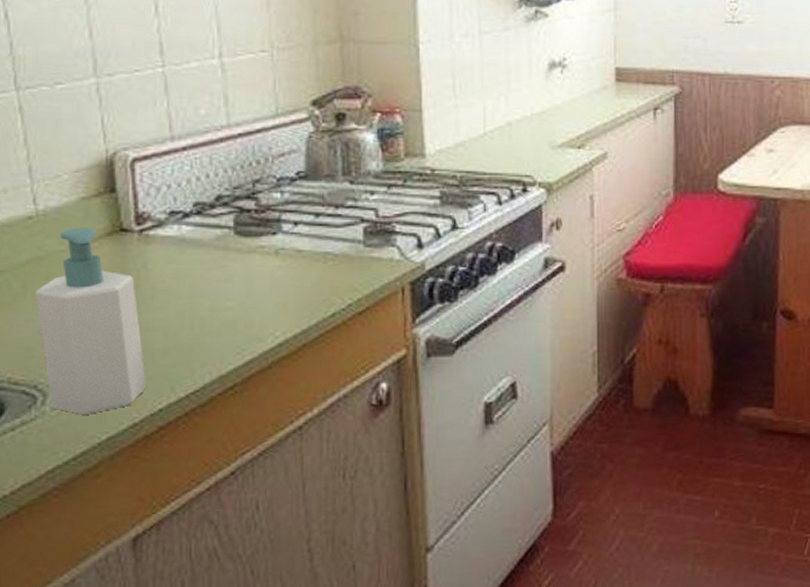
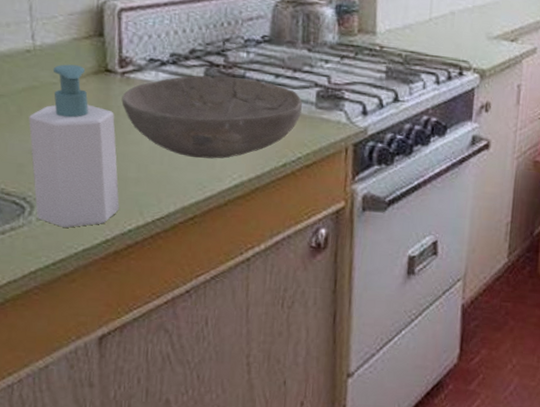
bowl: none [141,222,349,317] -> present [121,75,303,159]

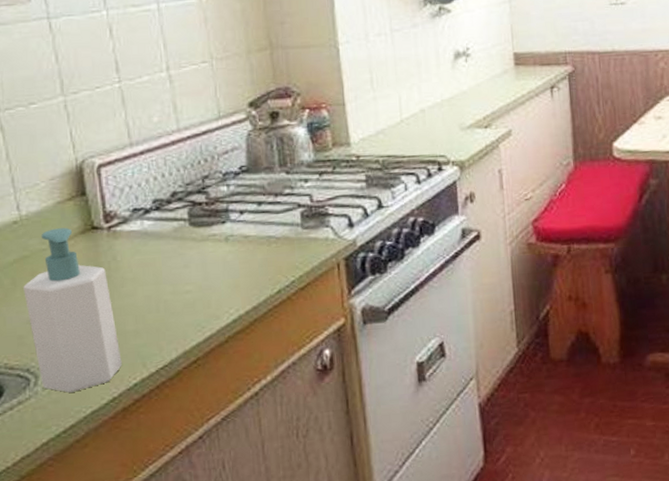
bowl: present [121,75,303,159] -> none [111,211,289,300]

